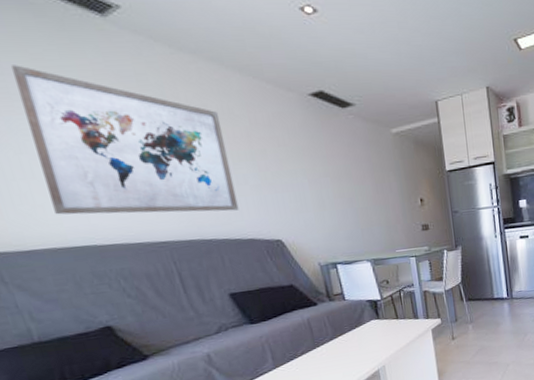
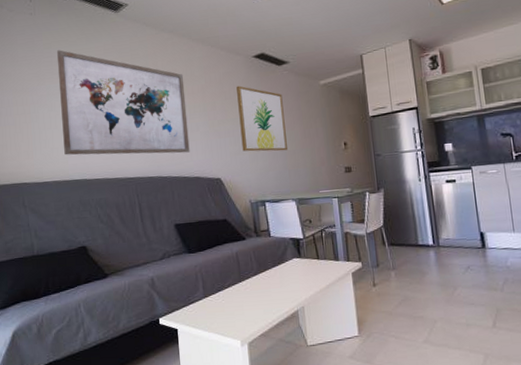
wall art: none [291,130,359,209] -> present [236,85,287,152]

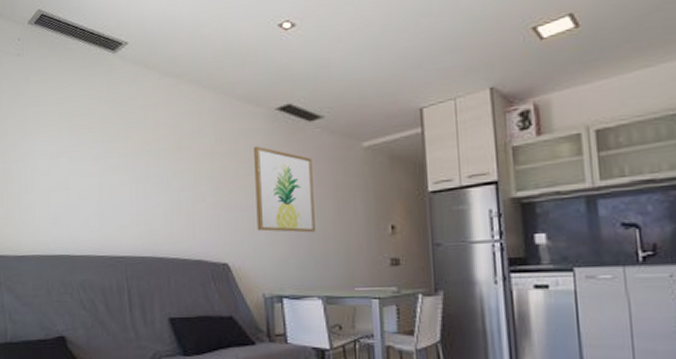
wall art: present [56,50,190,155] -> none [44,98,192,229]

